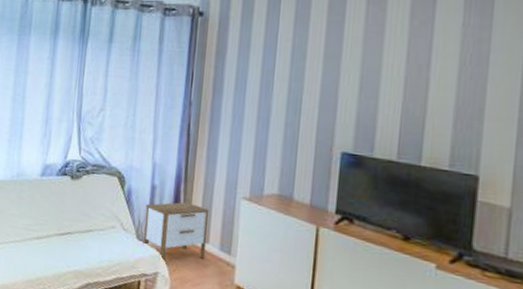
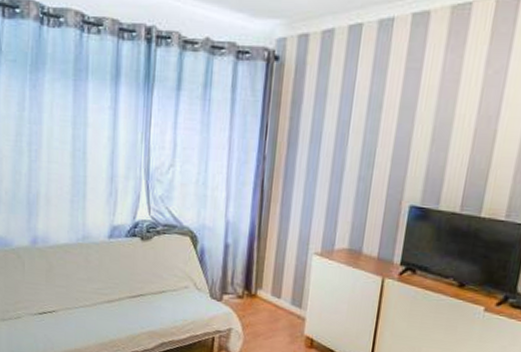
nightstand: present [142,201,210,263] -> none [216,259,282,319]

